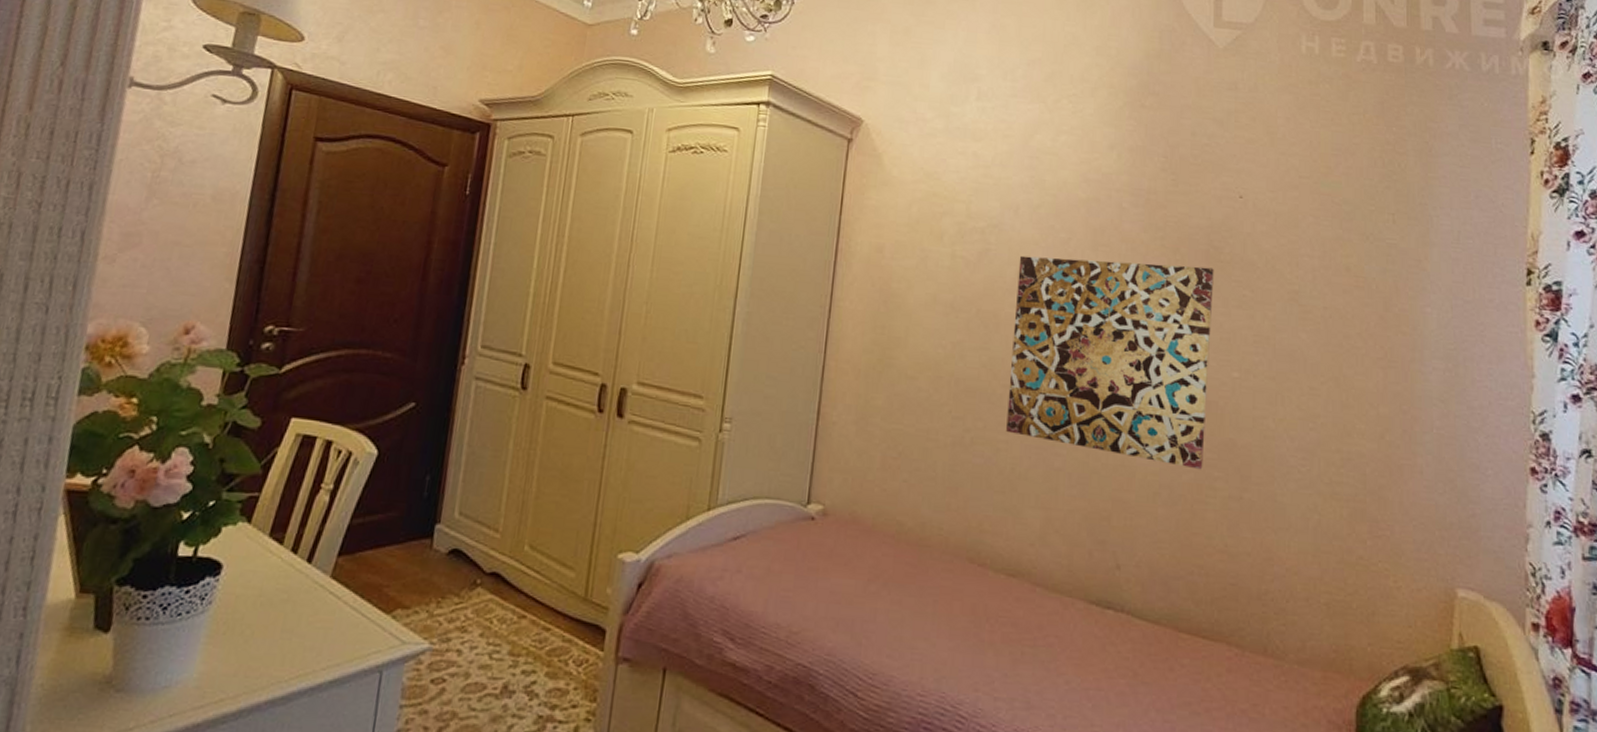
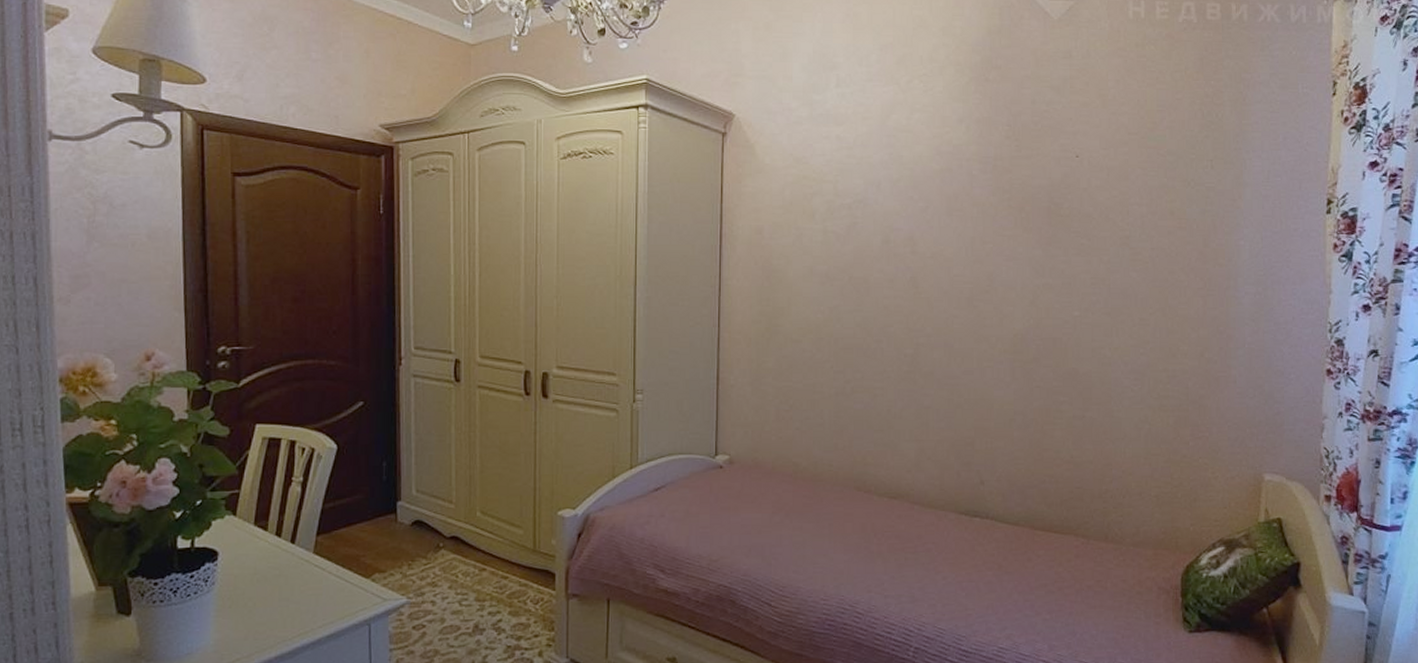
wall art: present [1006,255,1214,470] -> none [881,222,1055,397]

